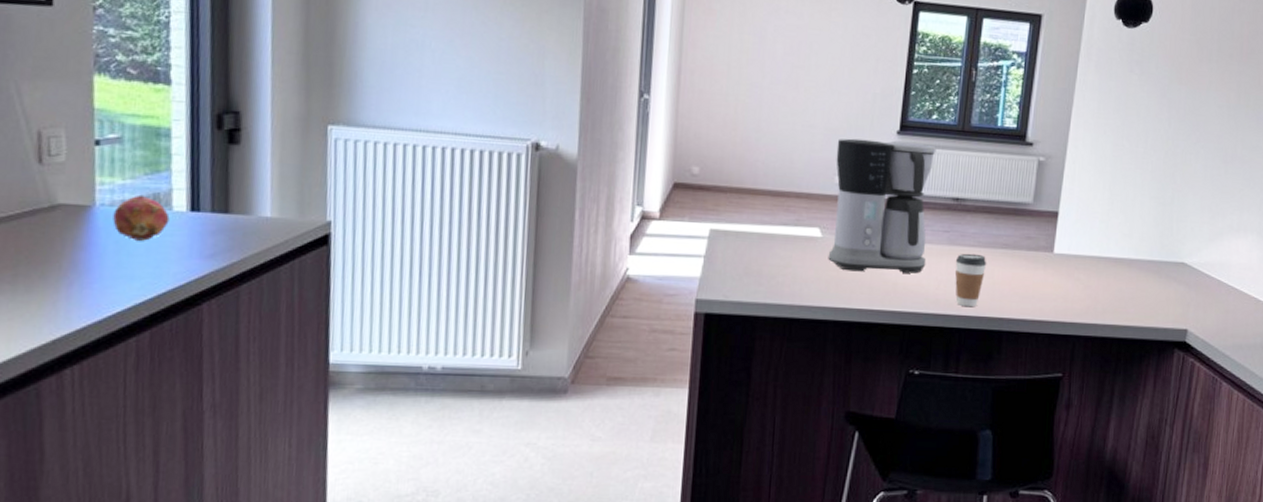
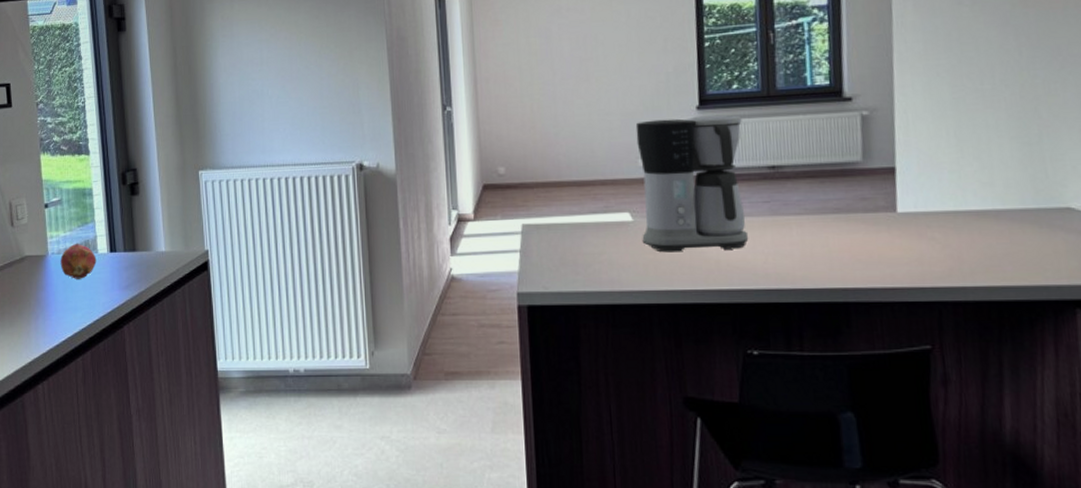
coffee cup: present [955,253,987,307] -> none [781,222,819,280]

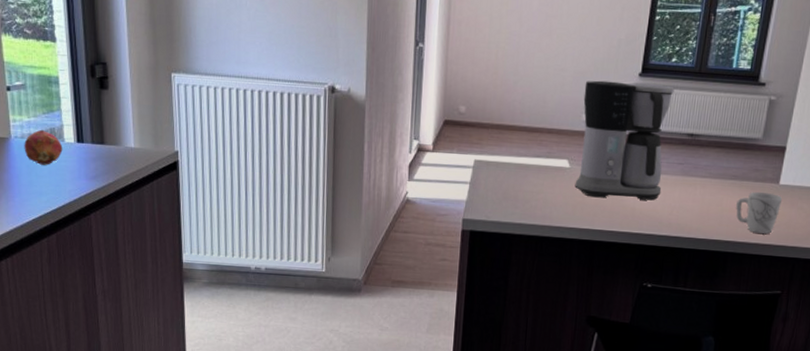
mug: none [846,224,906,275] -> present [736,191,783,234]

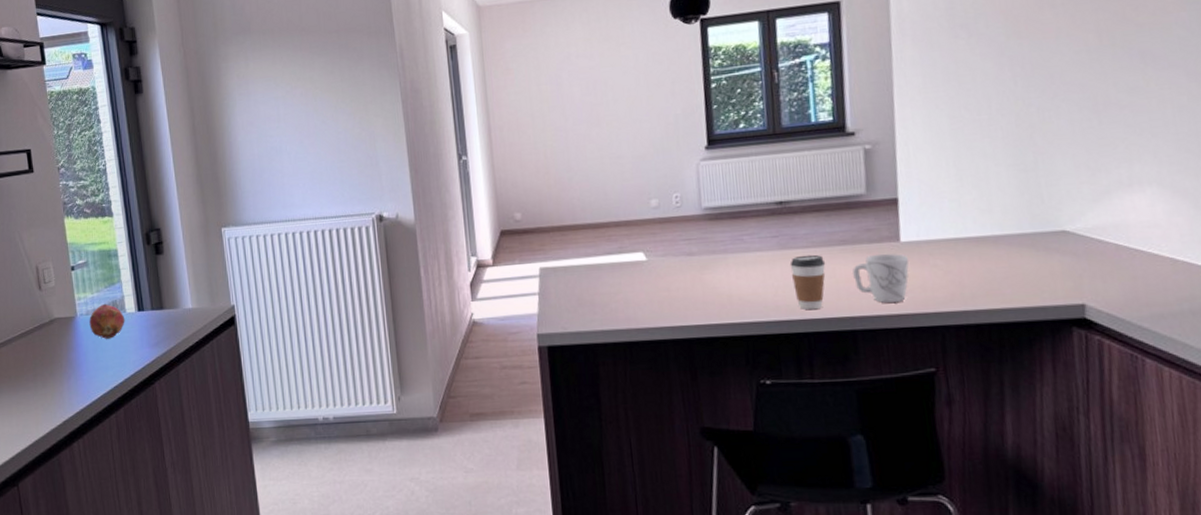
coffee maker: present [574,80,675,201] -> none [646,154,759,289]
coffee cup: none [686,183,717,231] -> present [789,254,826,310]

